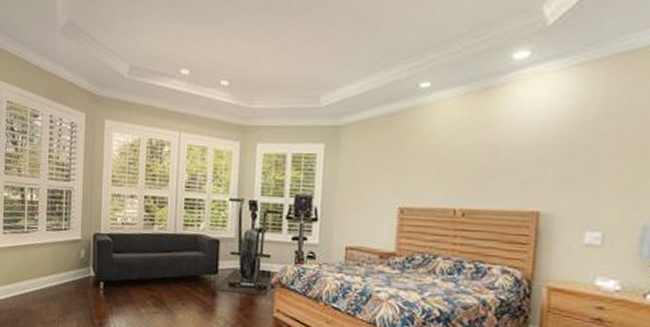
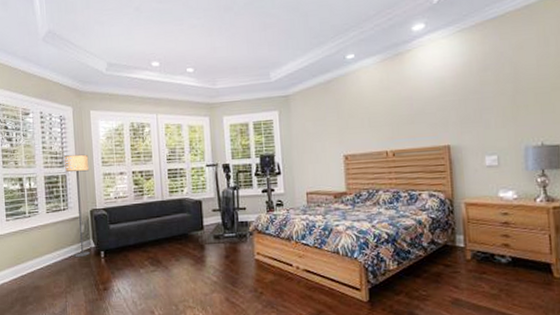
floor lamp: none [71,168,98,286] -> present [64,154,90,258]

